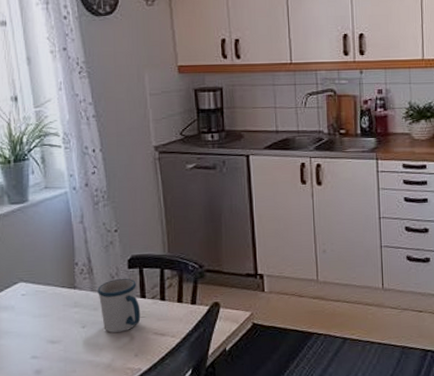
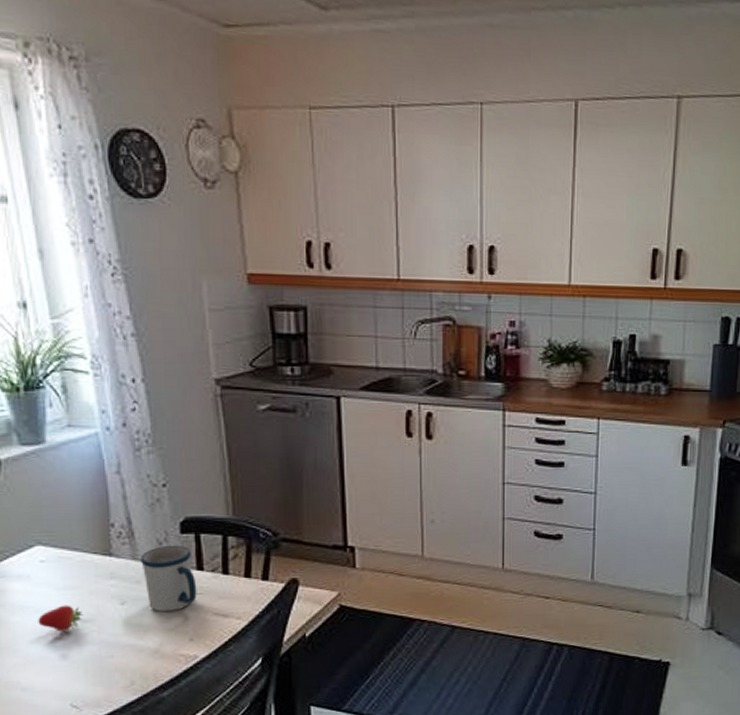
fruit: none [19,329,54,352] -> present [38,605,84,632]

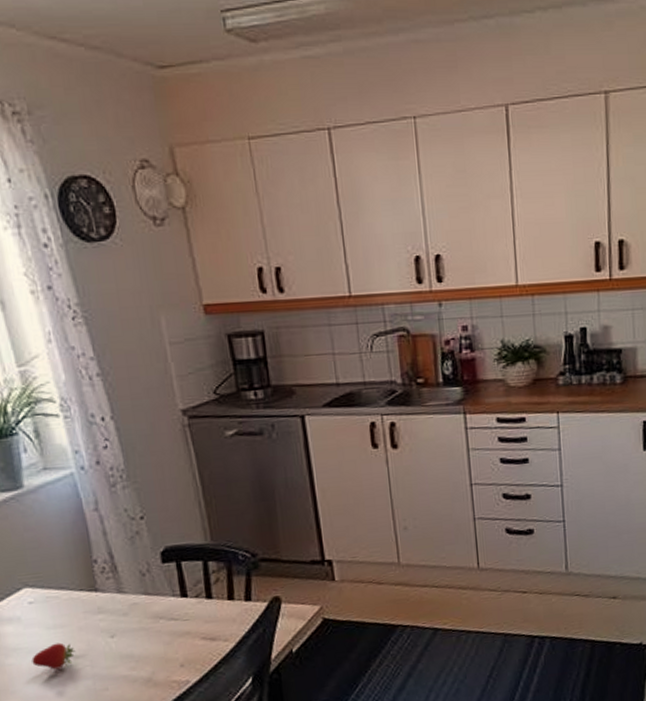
mug: present [140,545,197,613] -> none [125,574,184,642]

